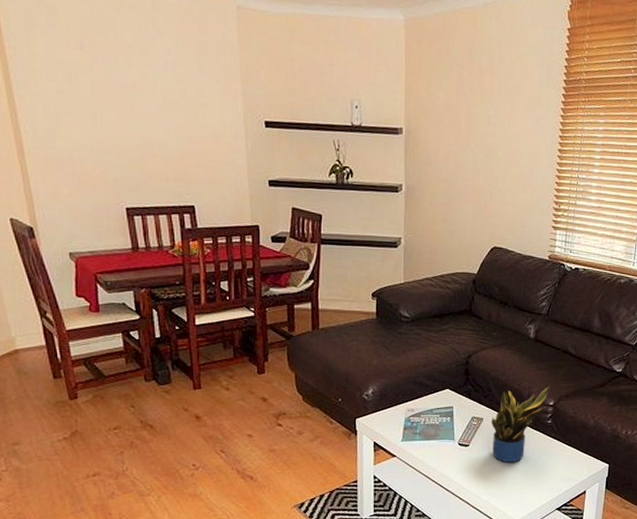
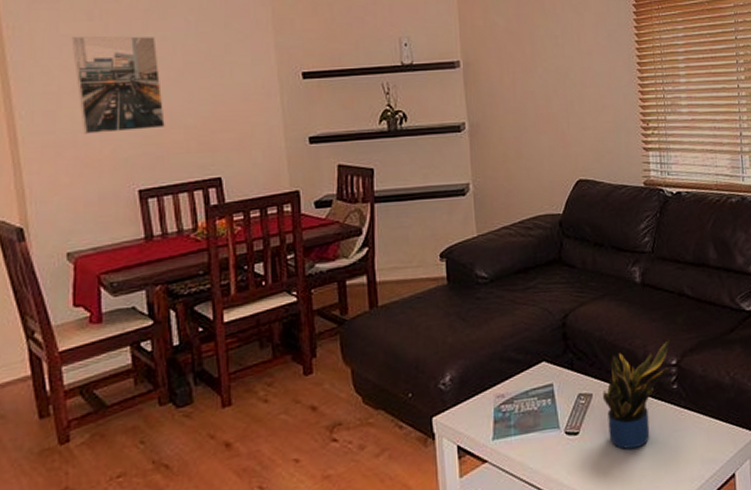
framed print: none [65,62,147,157] -> present [71,36,165,134]

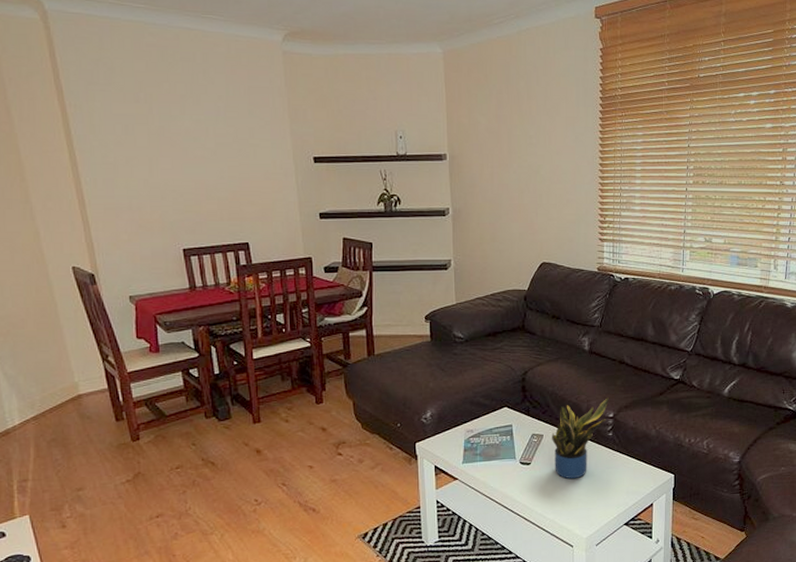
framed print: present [71,36,165,134] -> none [123,115,202,200]

